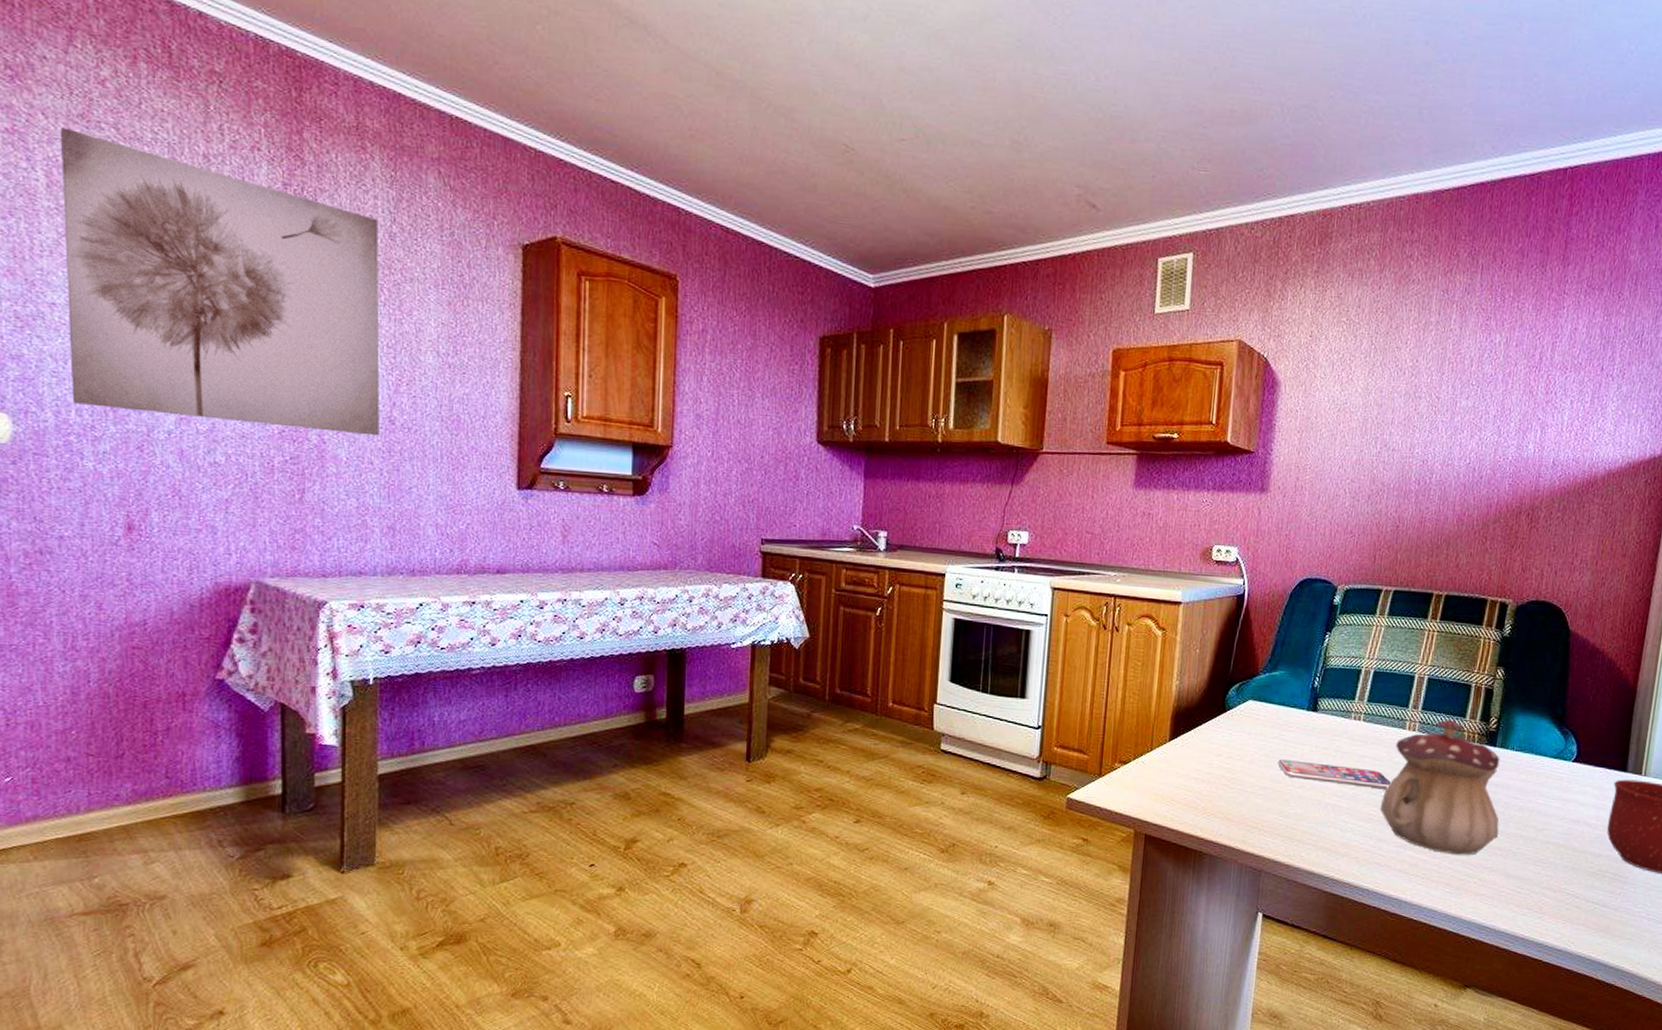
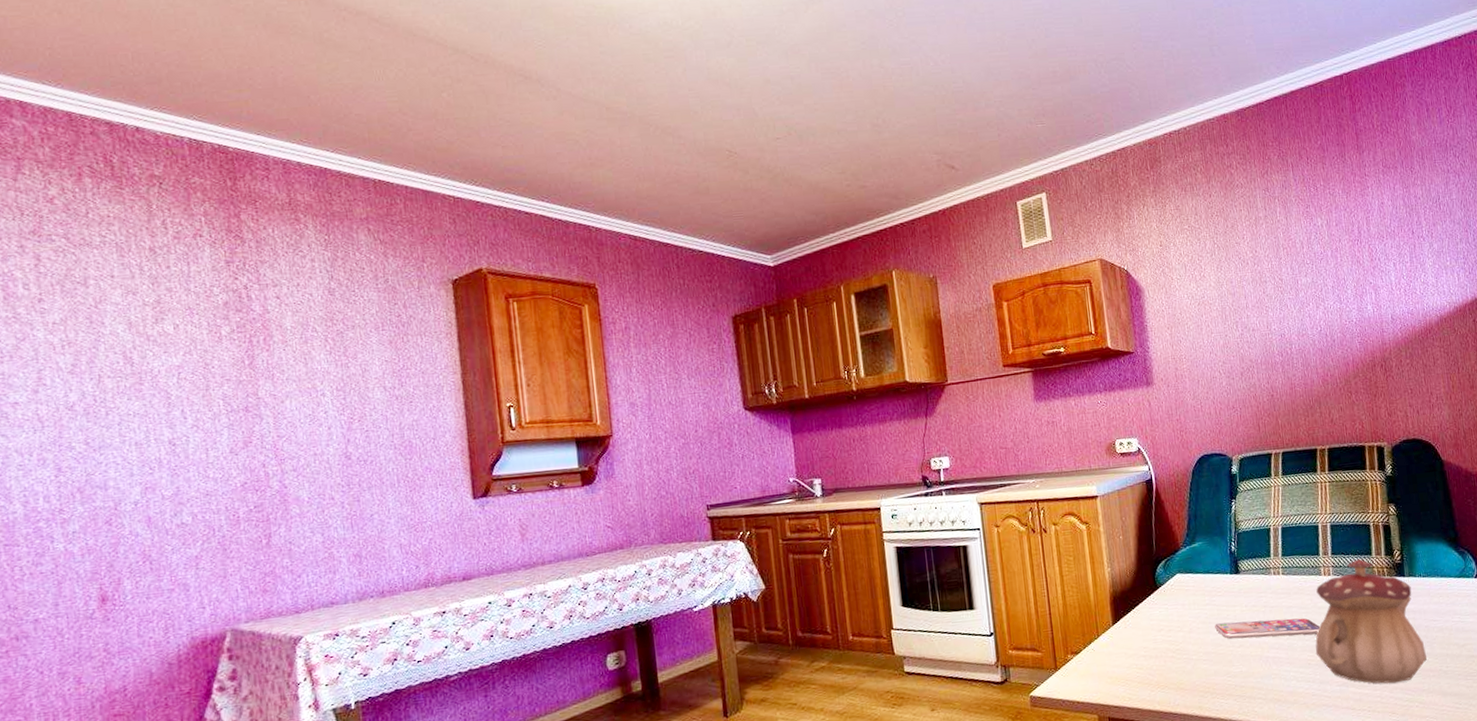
wall art: present [61,127,380,436] -> none [14,245,338,492]

